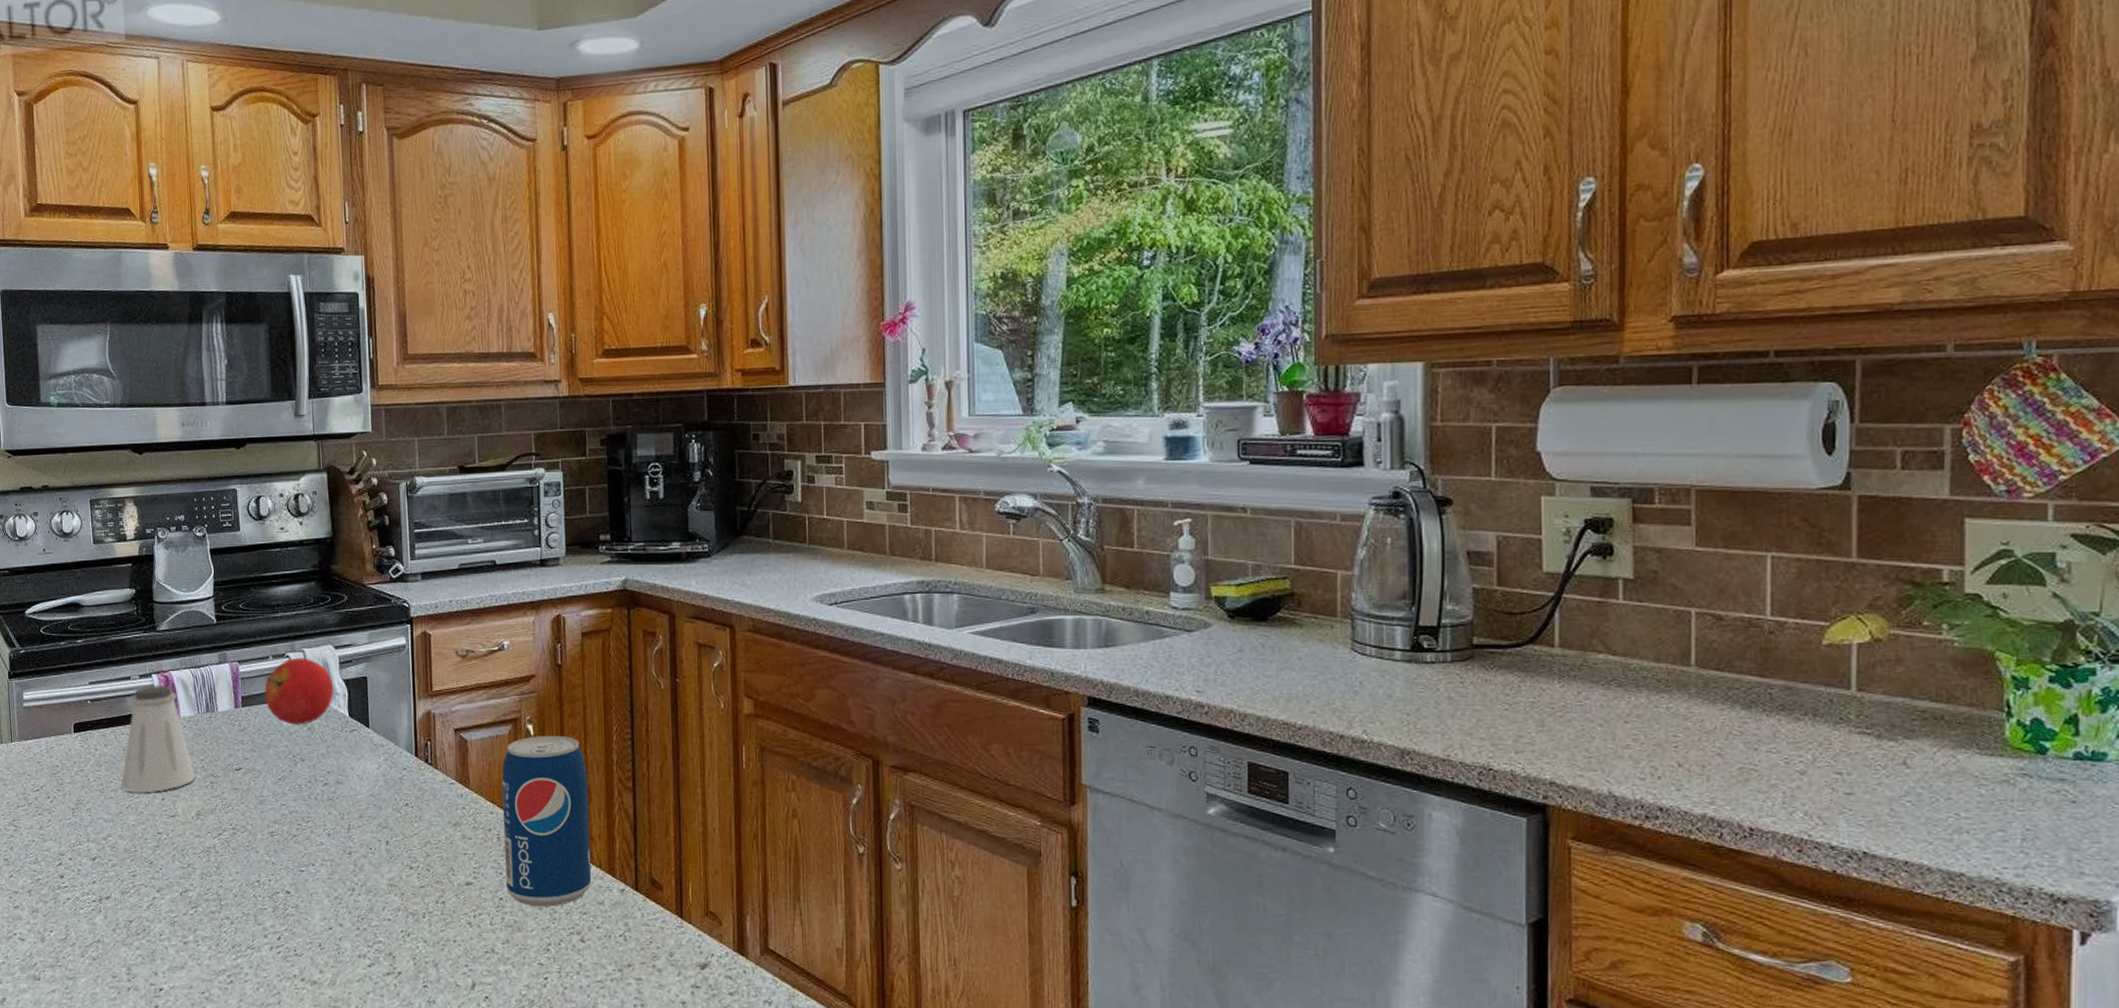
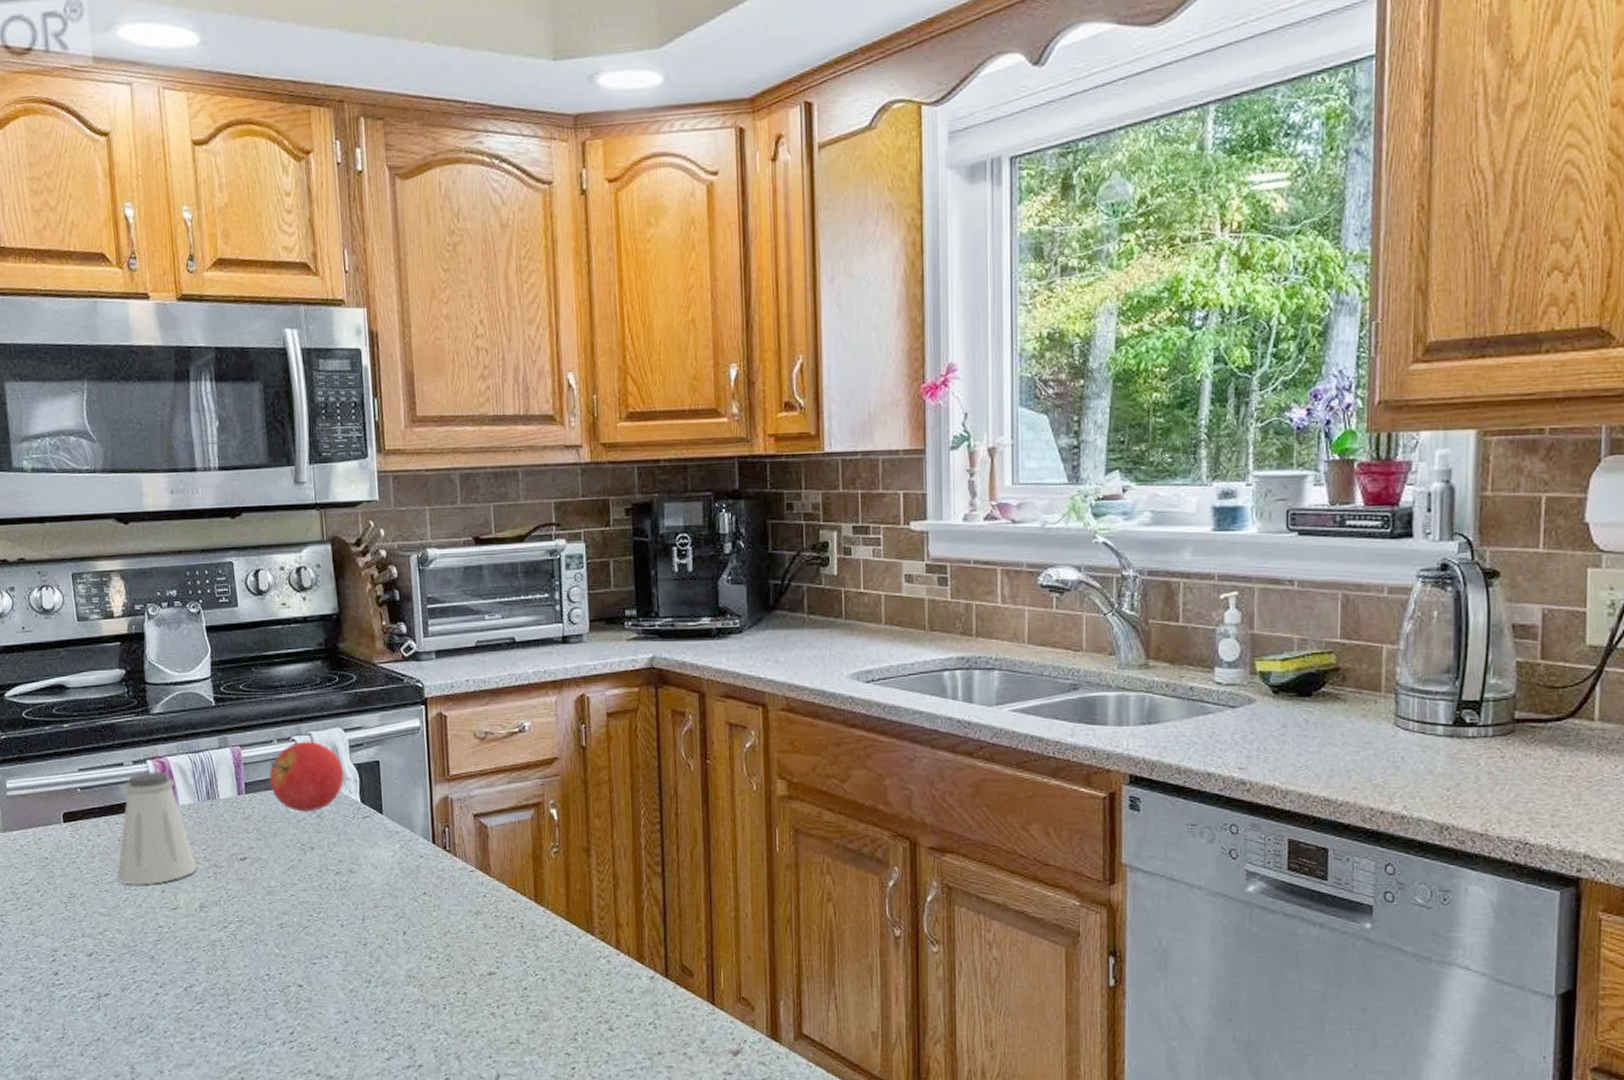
beverage can: present [501,735,592,907] -> none [524,820,620,996]

